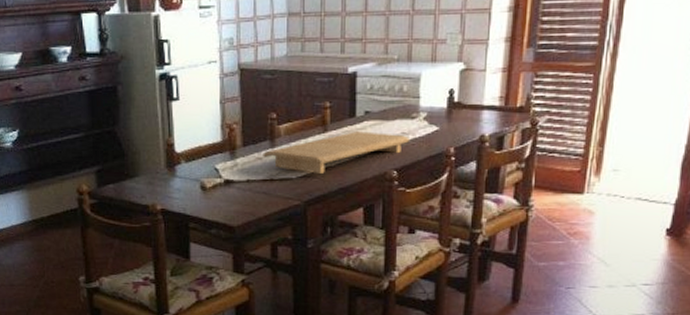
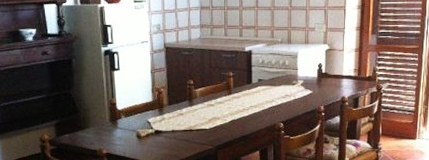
cutting board: present [263,131,411,173] -> none [184,94,292,125]

